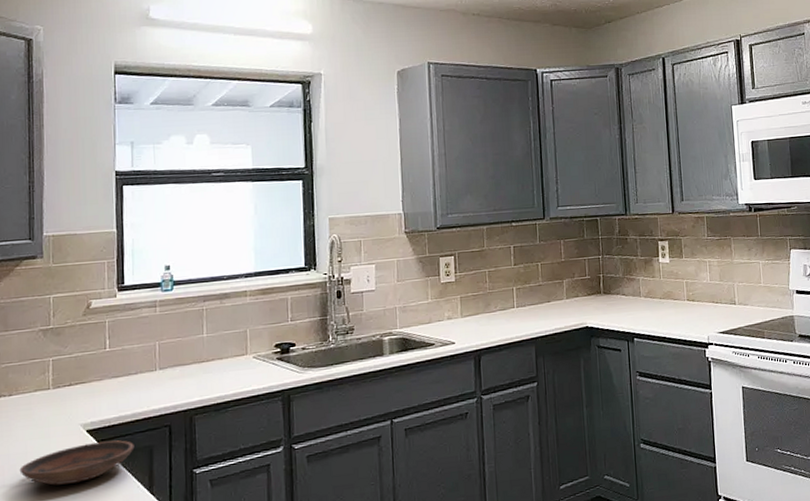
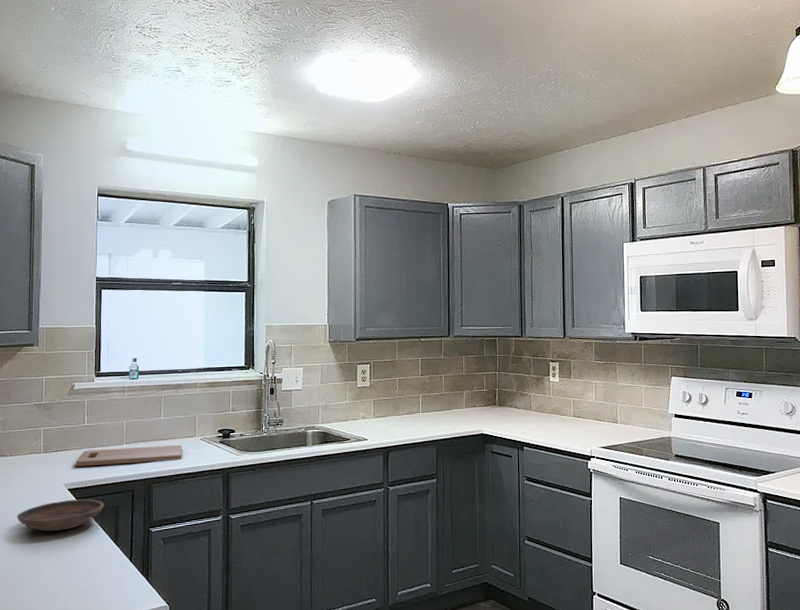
cutting board: none [95,365,232,402] -> present [75,444,183,467]

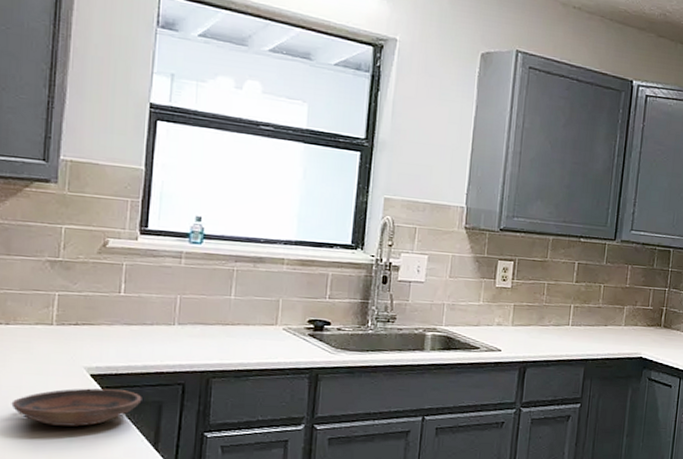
cutting board: present [75,444,183,467] -> none [103,327,258,352]

